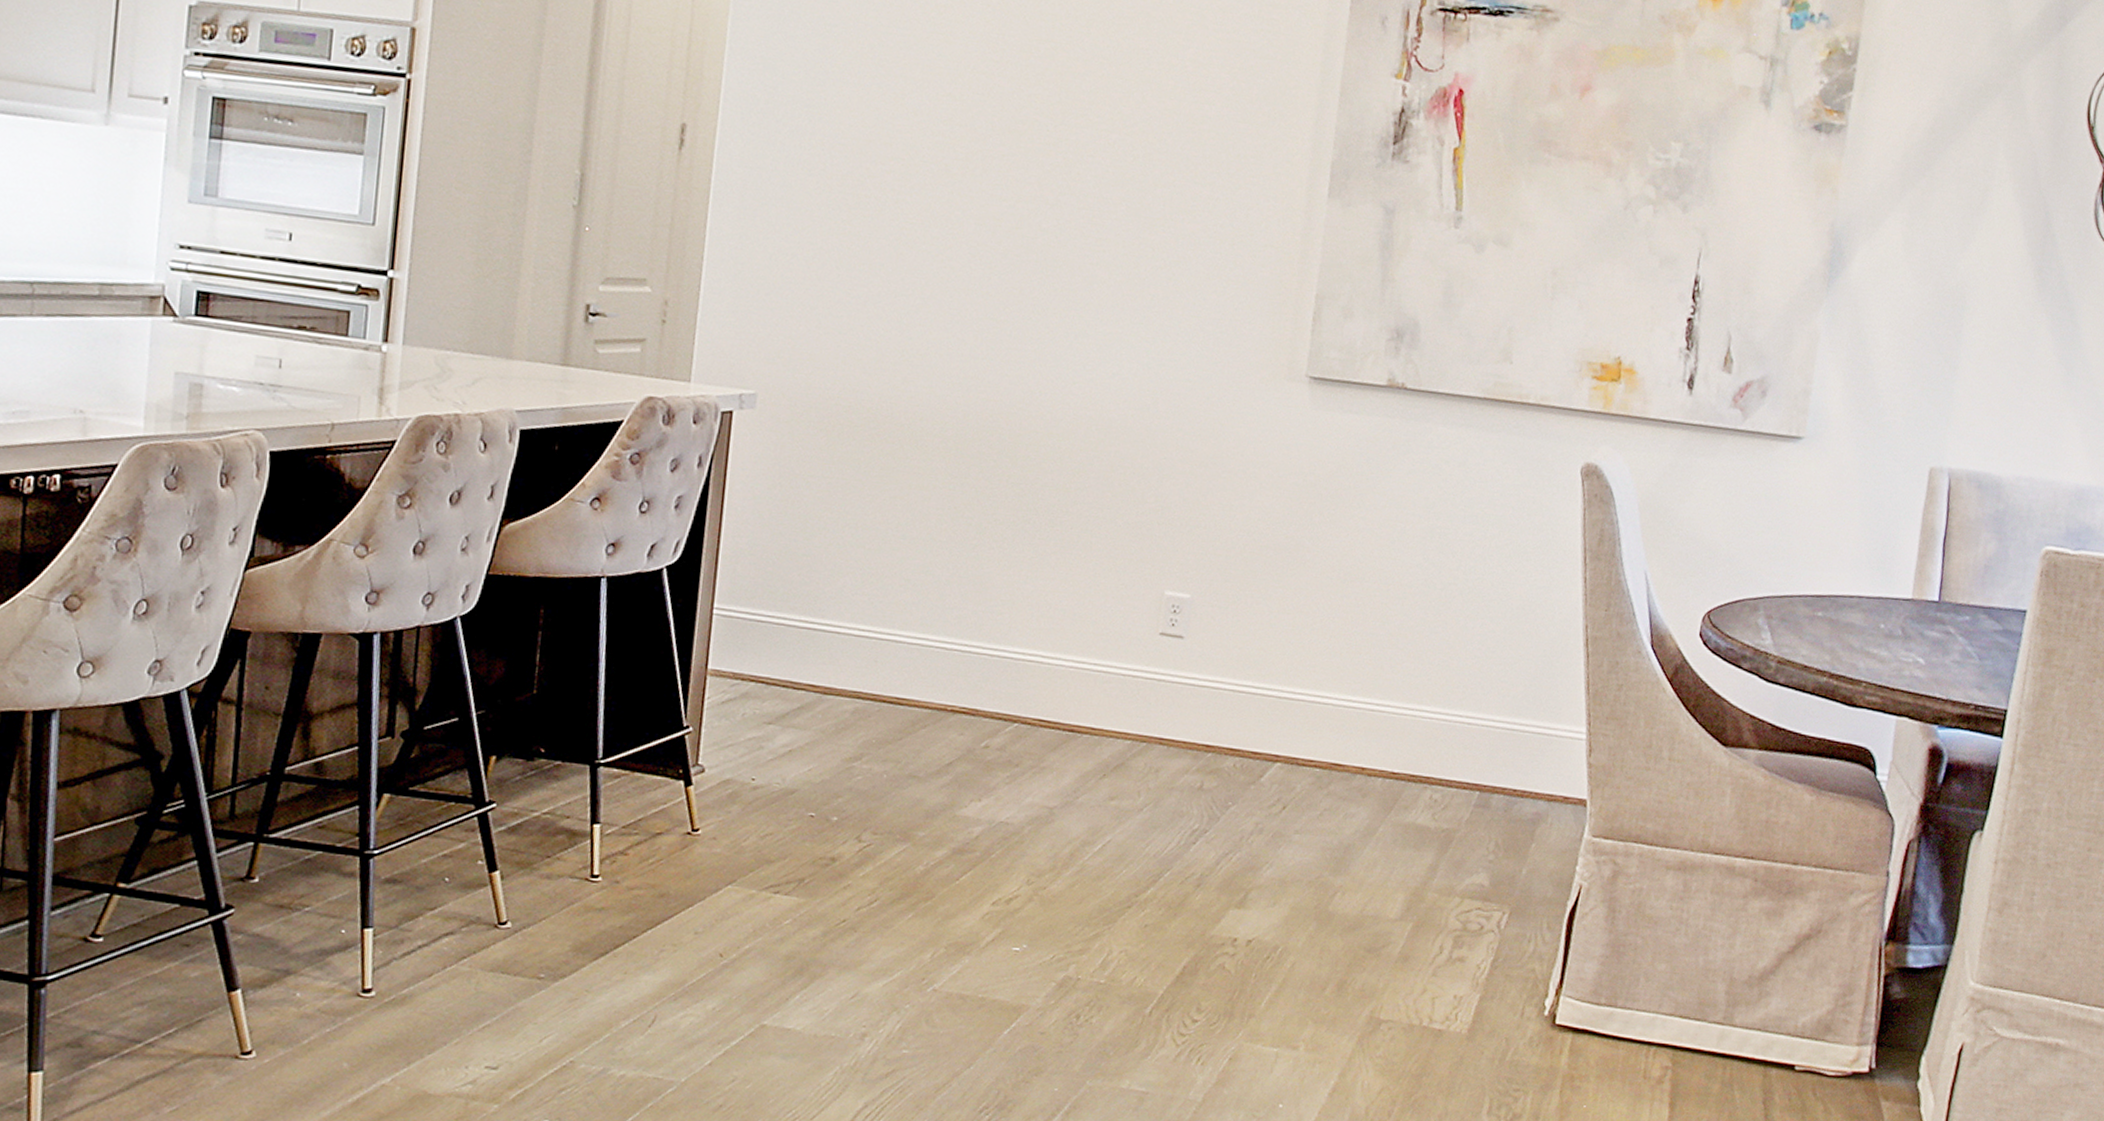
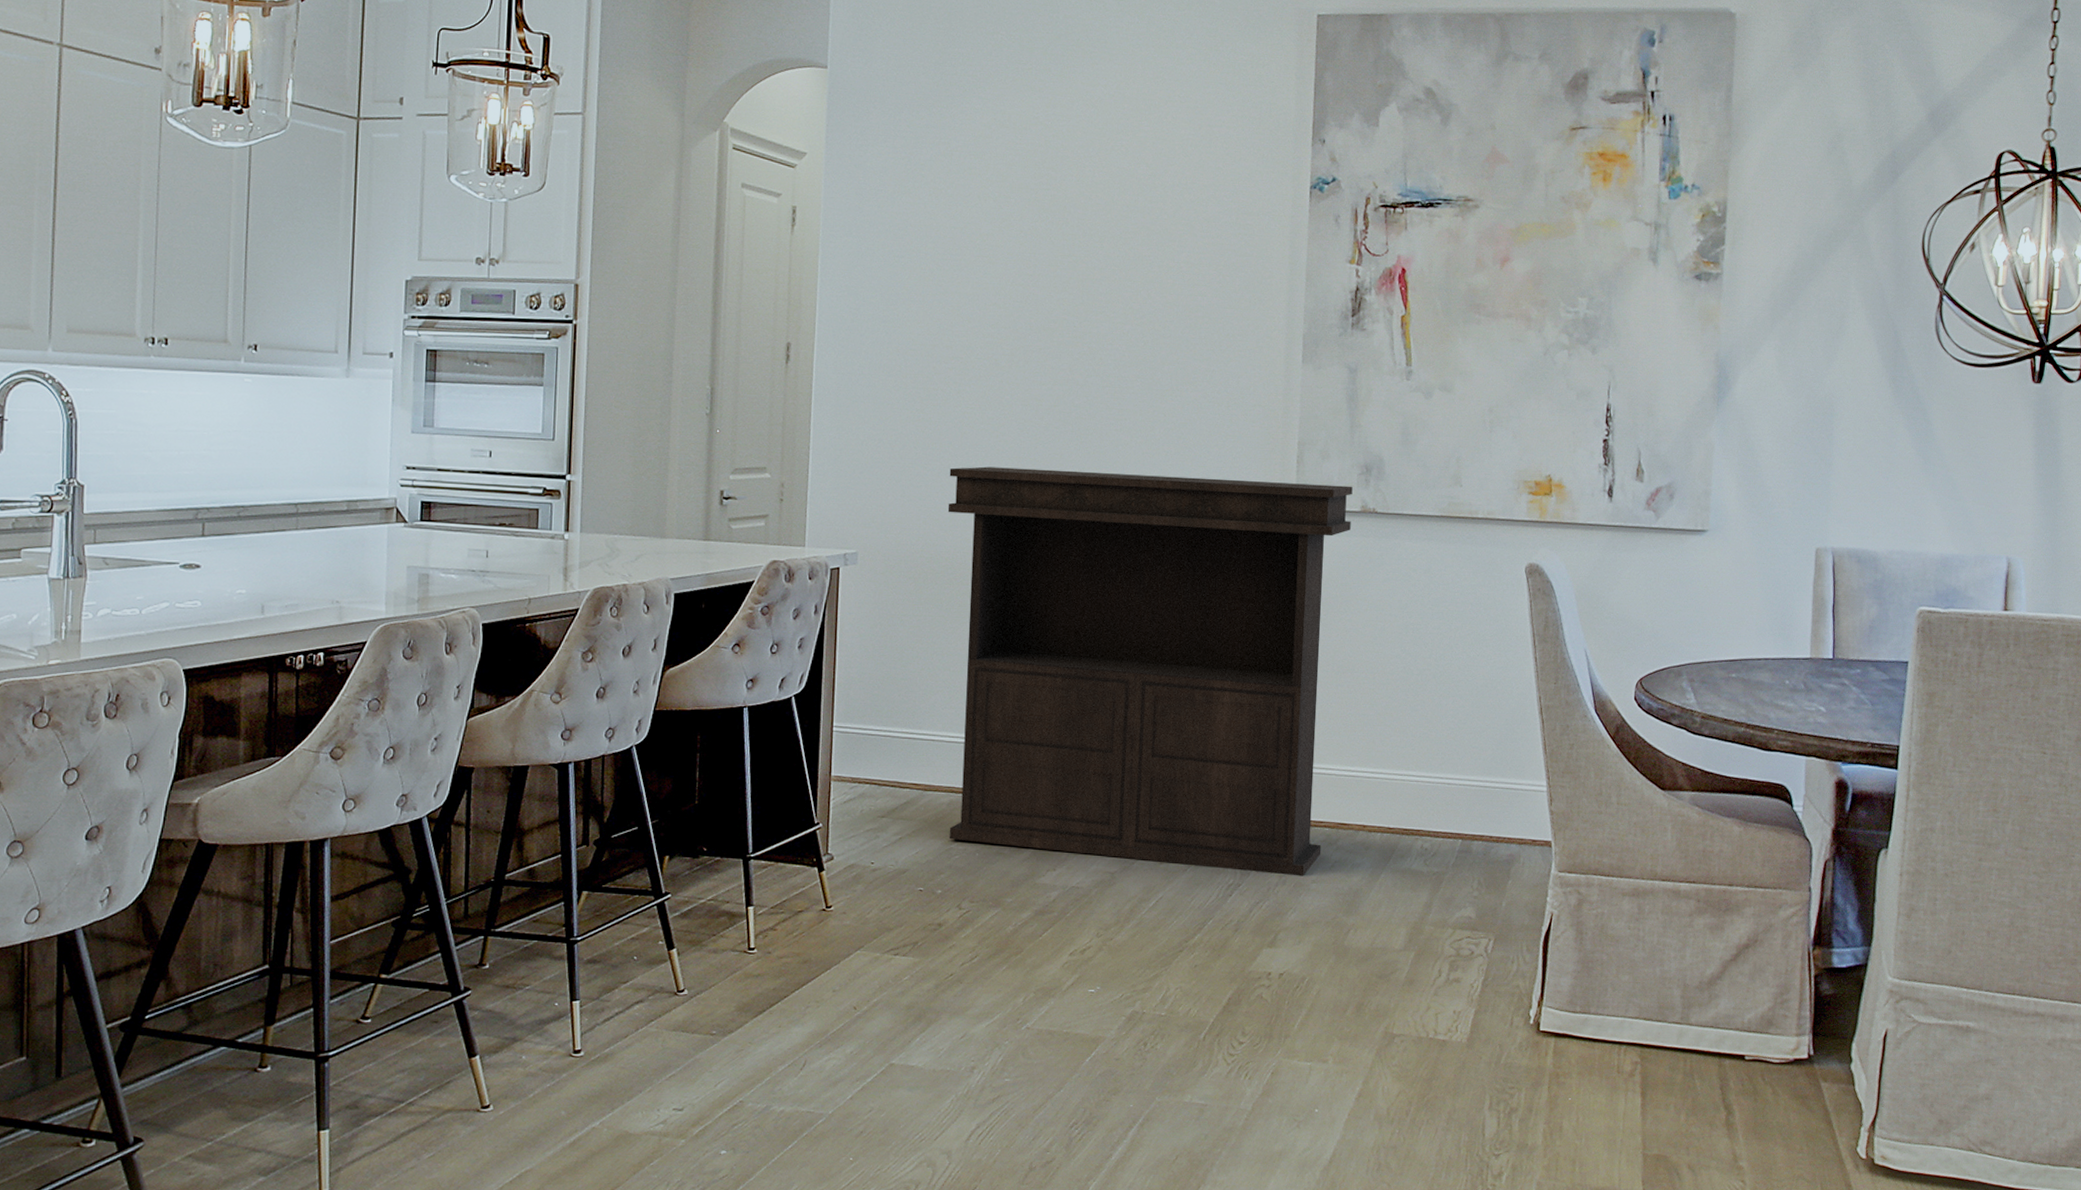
console table: none [850,296,1379,825] -> present [947,466,1353,876]

